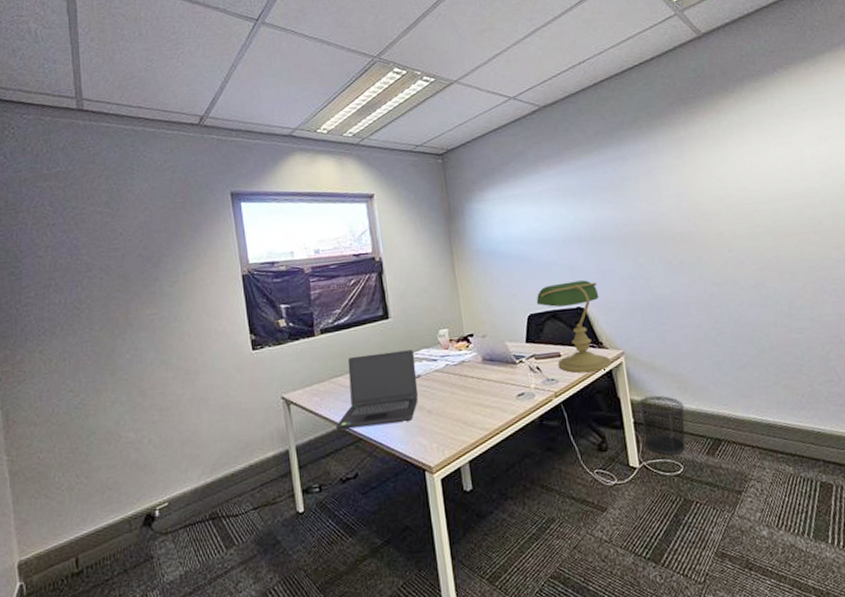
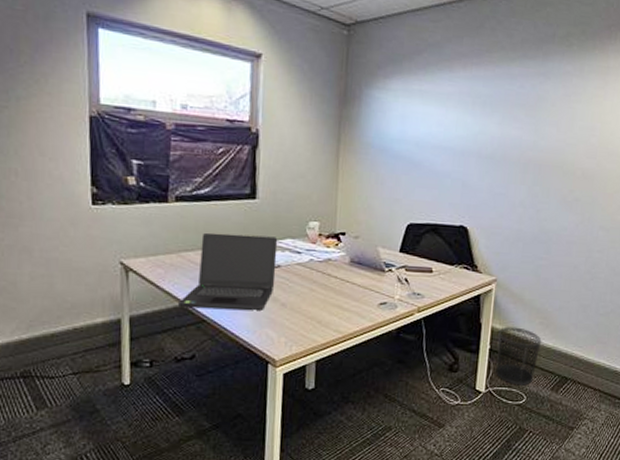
desk lamp: present [536,280,611,373] -> none [419,197,487,294]

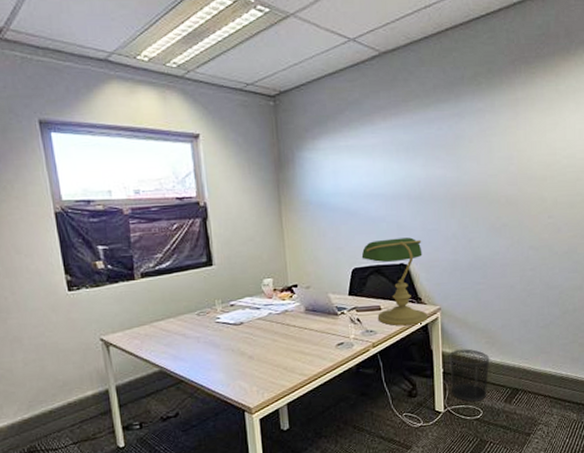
laptop: present [178,232,278,310] -> none [157,297,241,372]
desk lamp: none [419,197,487,294] -> present [361,237,428,326]

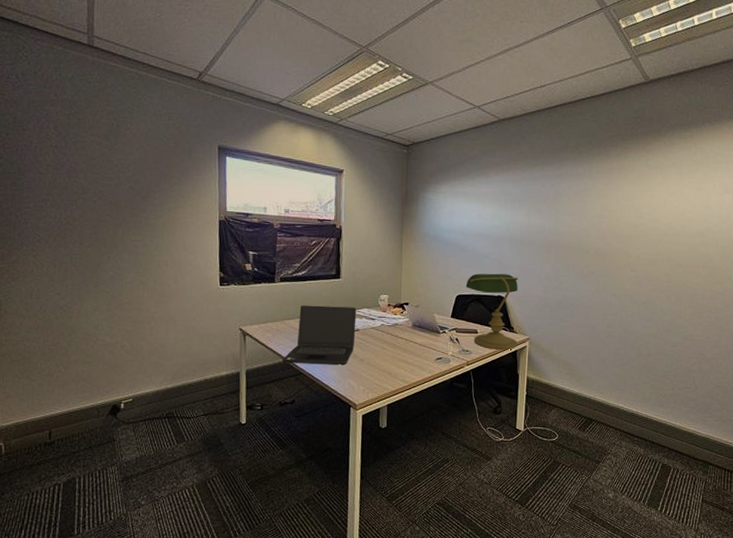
laptop: none [157,297,241,372] -> present [282,305,357,365]
waste bin: present [449,349,490,402] -> none [531,376,569,426]

